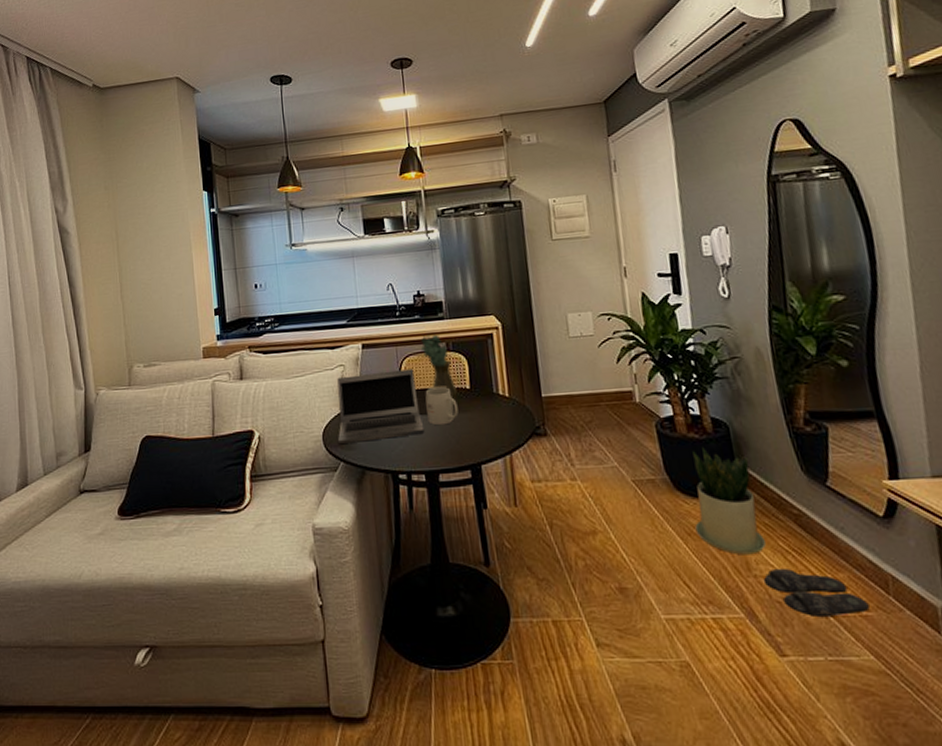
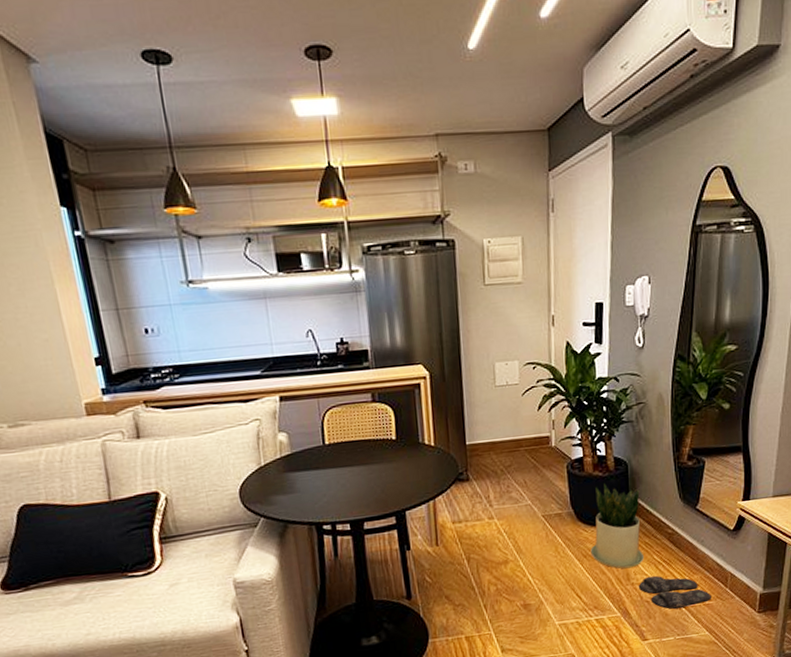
laptop: present [337,369,425,445] -> none [253,421,349,501]
vase: present [420,333,458,408] -> none [344,383,384,459]
mug: present [425,386,459,426] -> none [349,438,384,477]

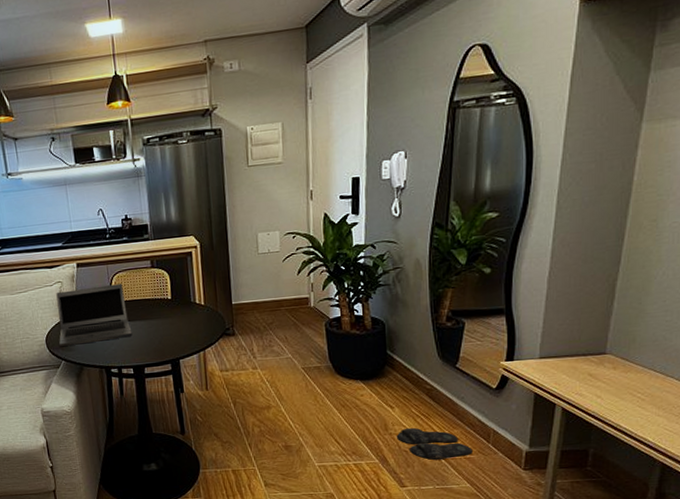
laptop: none [253,421,349,501] -> present [56,283,133,348]
planter: present [590,482,645,569] -> none [348,340,403,420]

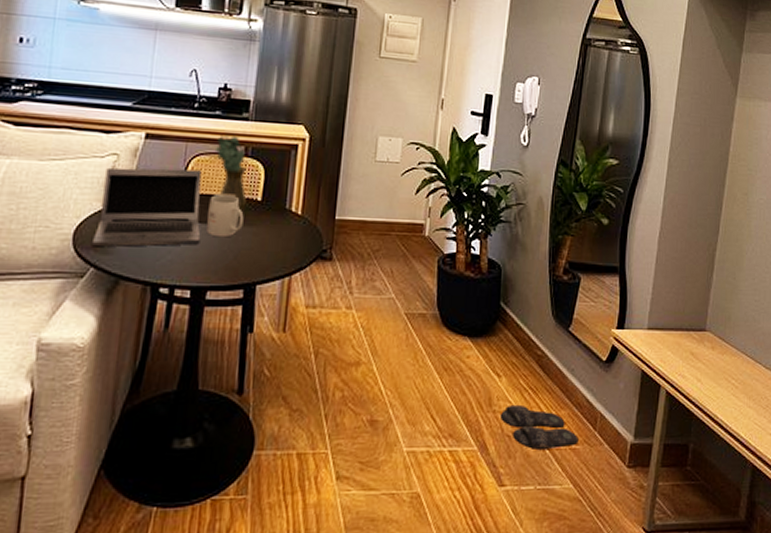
vase: none [128,252,161,315] -> present [214,133,247,220]
mug: none [132,297,161,330] -> present [206,193,244,238]

